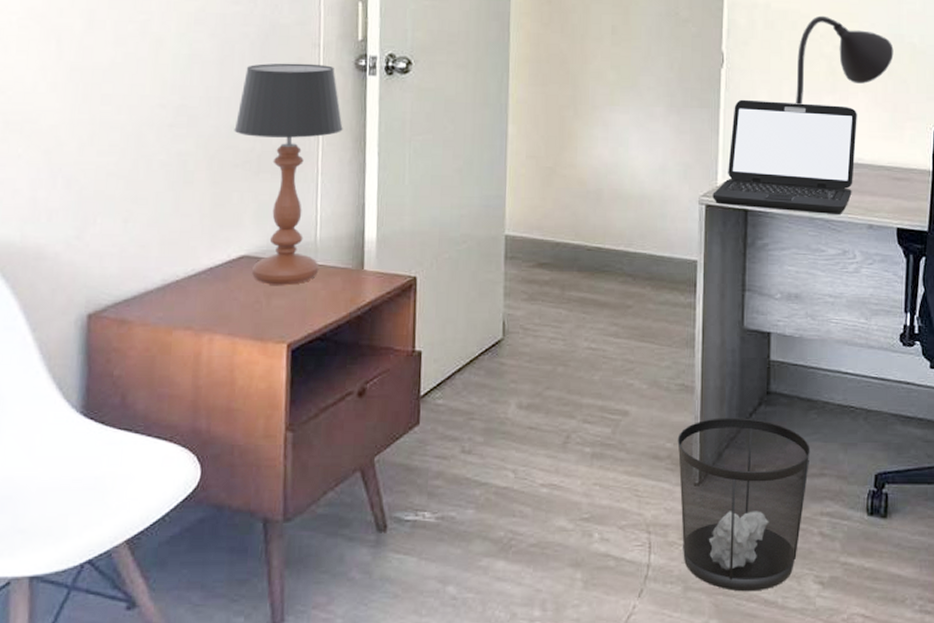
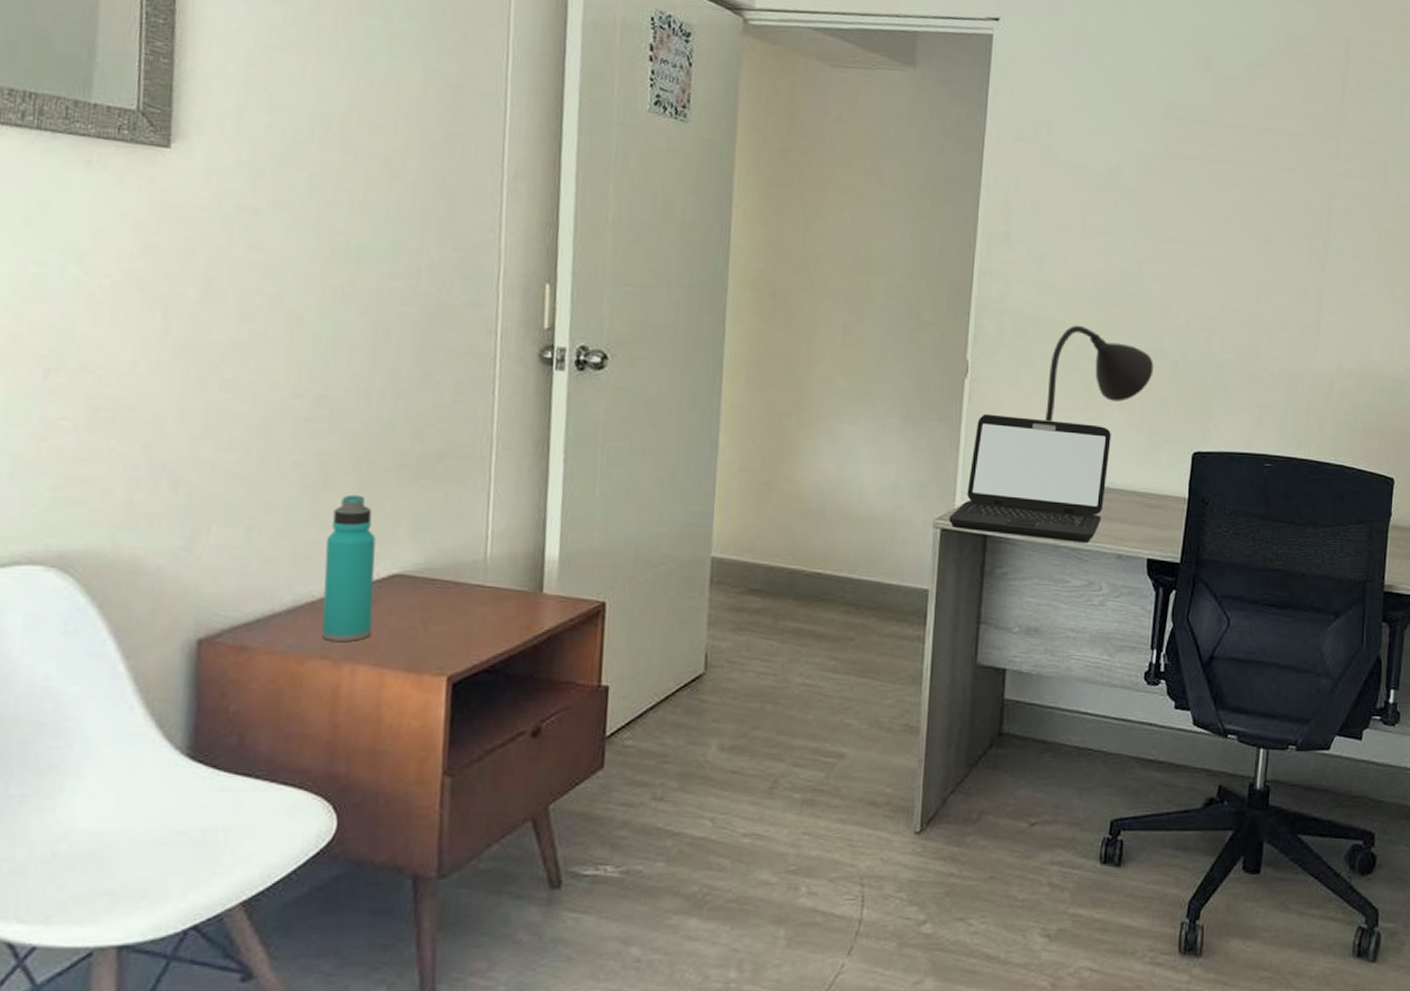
water bottle: none [185,188,227,315] -> present [322,494,376,643]
table lamp: present [234,63,343,285] -> none [388,351,522,609]
waste bin: present [677,418,811,592] -> none [898,761,1043,947]

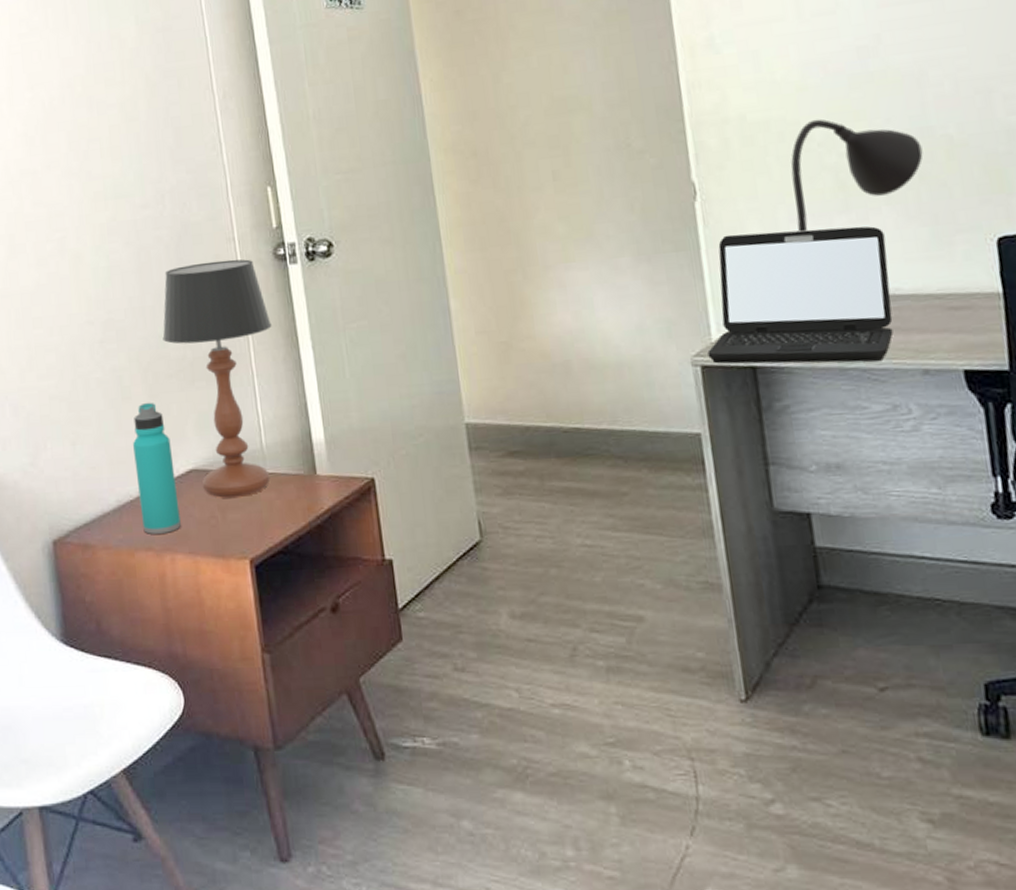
table lamp: none [388,351,522,609] -> present [162,259,272,498]

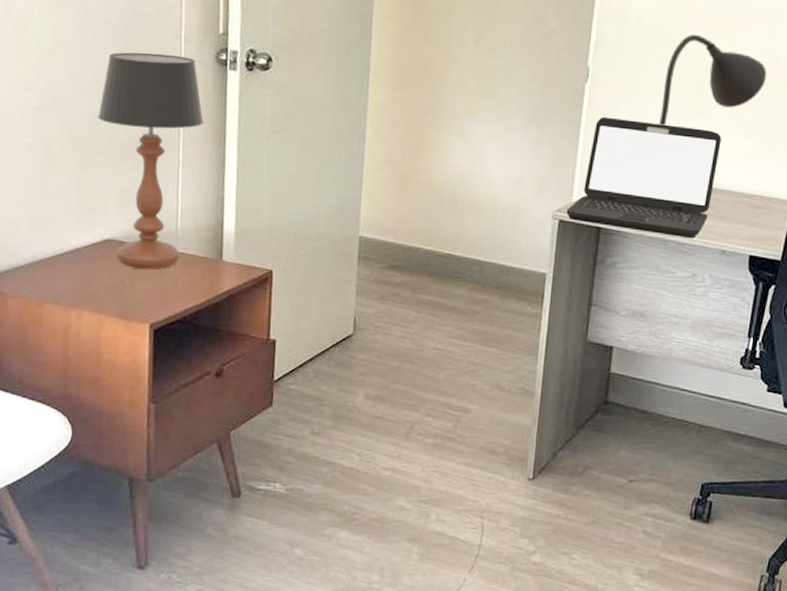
water bottle: present [132,402,181,535] -> none [54,172,92,292]

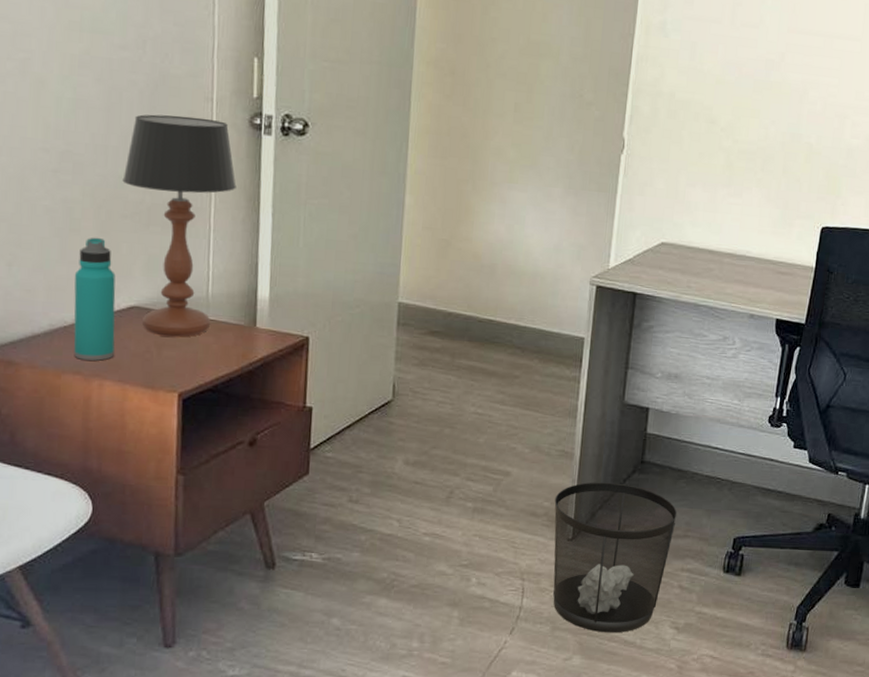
water bottle: none [54,172,92,292] -> present [73,237,116,361]
waste bin: none [513,421,642,577] -> present [553,482,677,633]
laptop: present [566,116,722,239] -> none [603,186,750,304]
desk lamp: present [659,34,767,125] -> none [691,109,791,195]

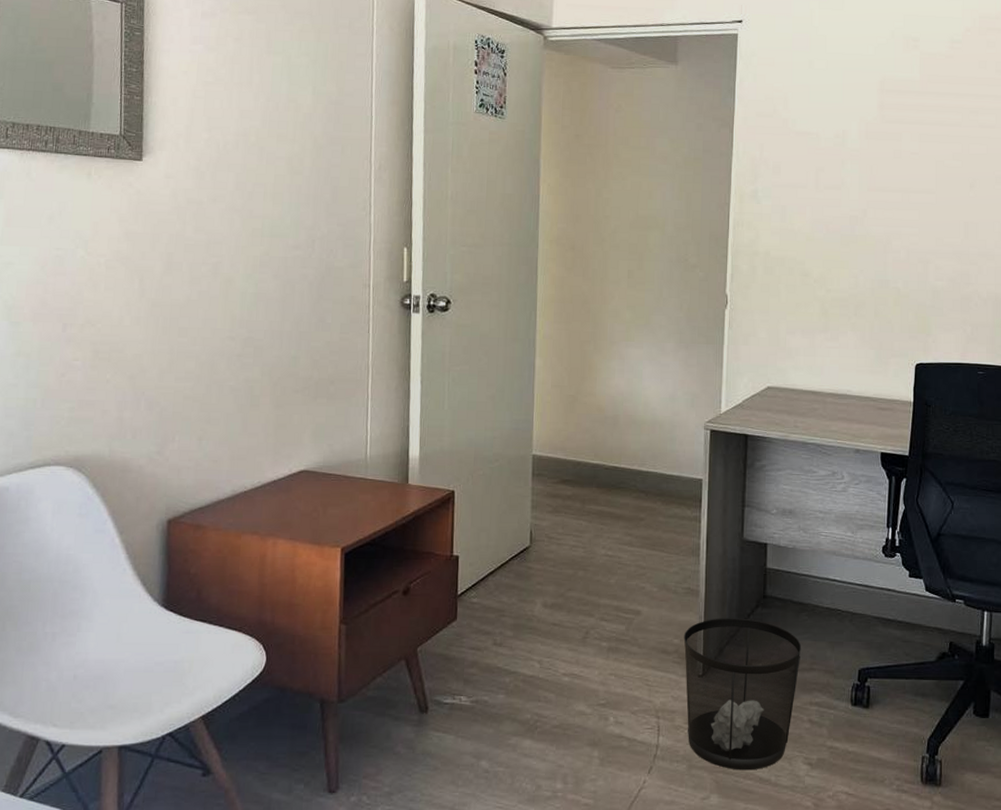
water bottle: present [73,237,116,361] -> none [252,411,288,522]
table lamp: present [122,114,236,337] -> none [294,301,390,496]

